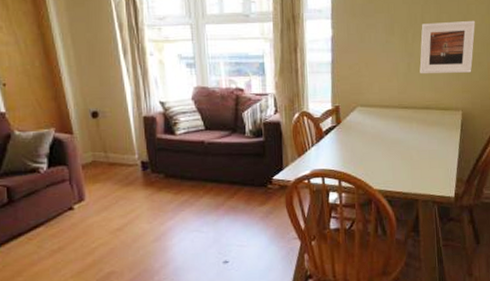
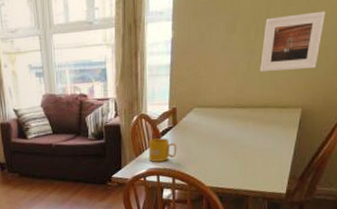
mug: none [312,137,342,163] -> present [149,138,177,162]

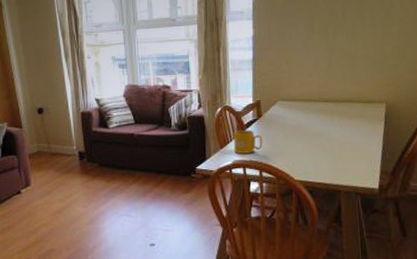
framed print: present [260,11,325,73] -> none [341,14,399,69]

